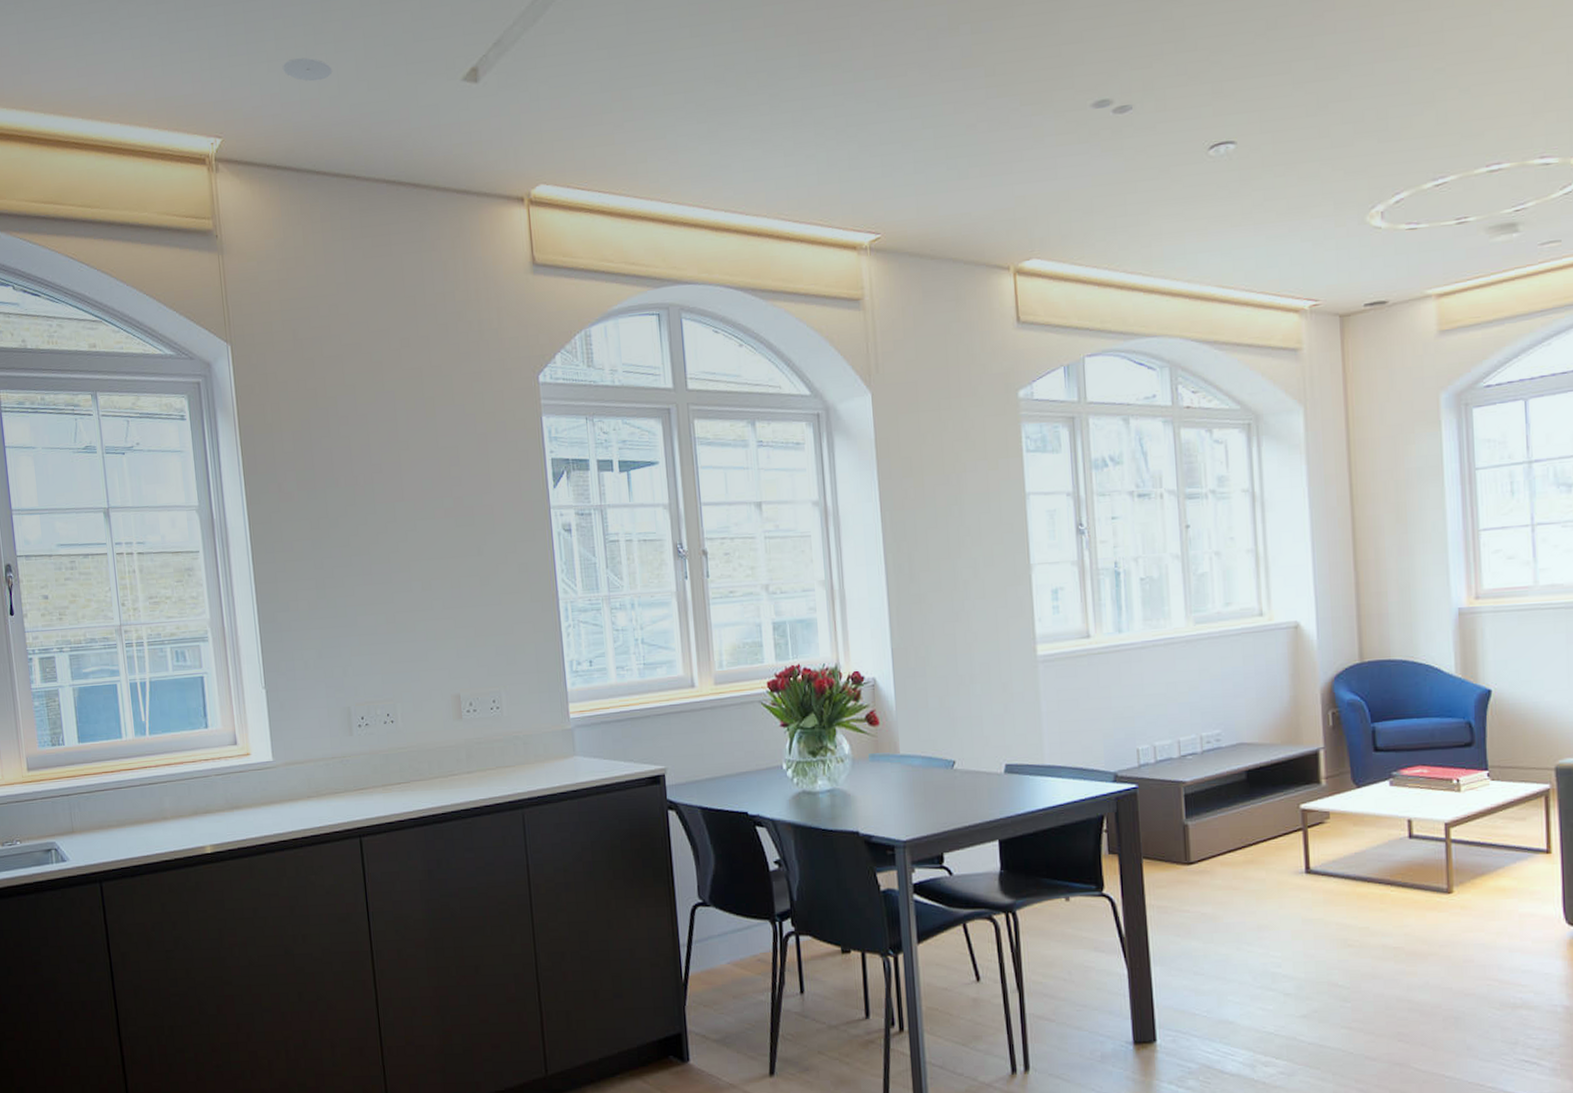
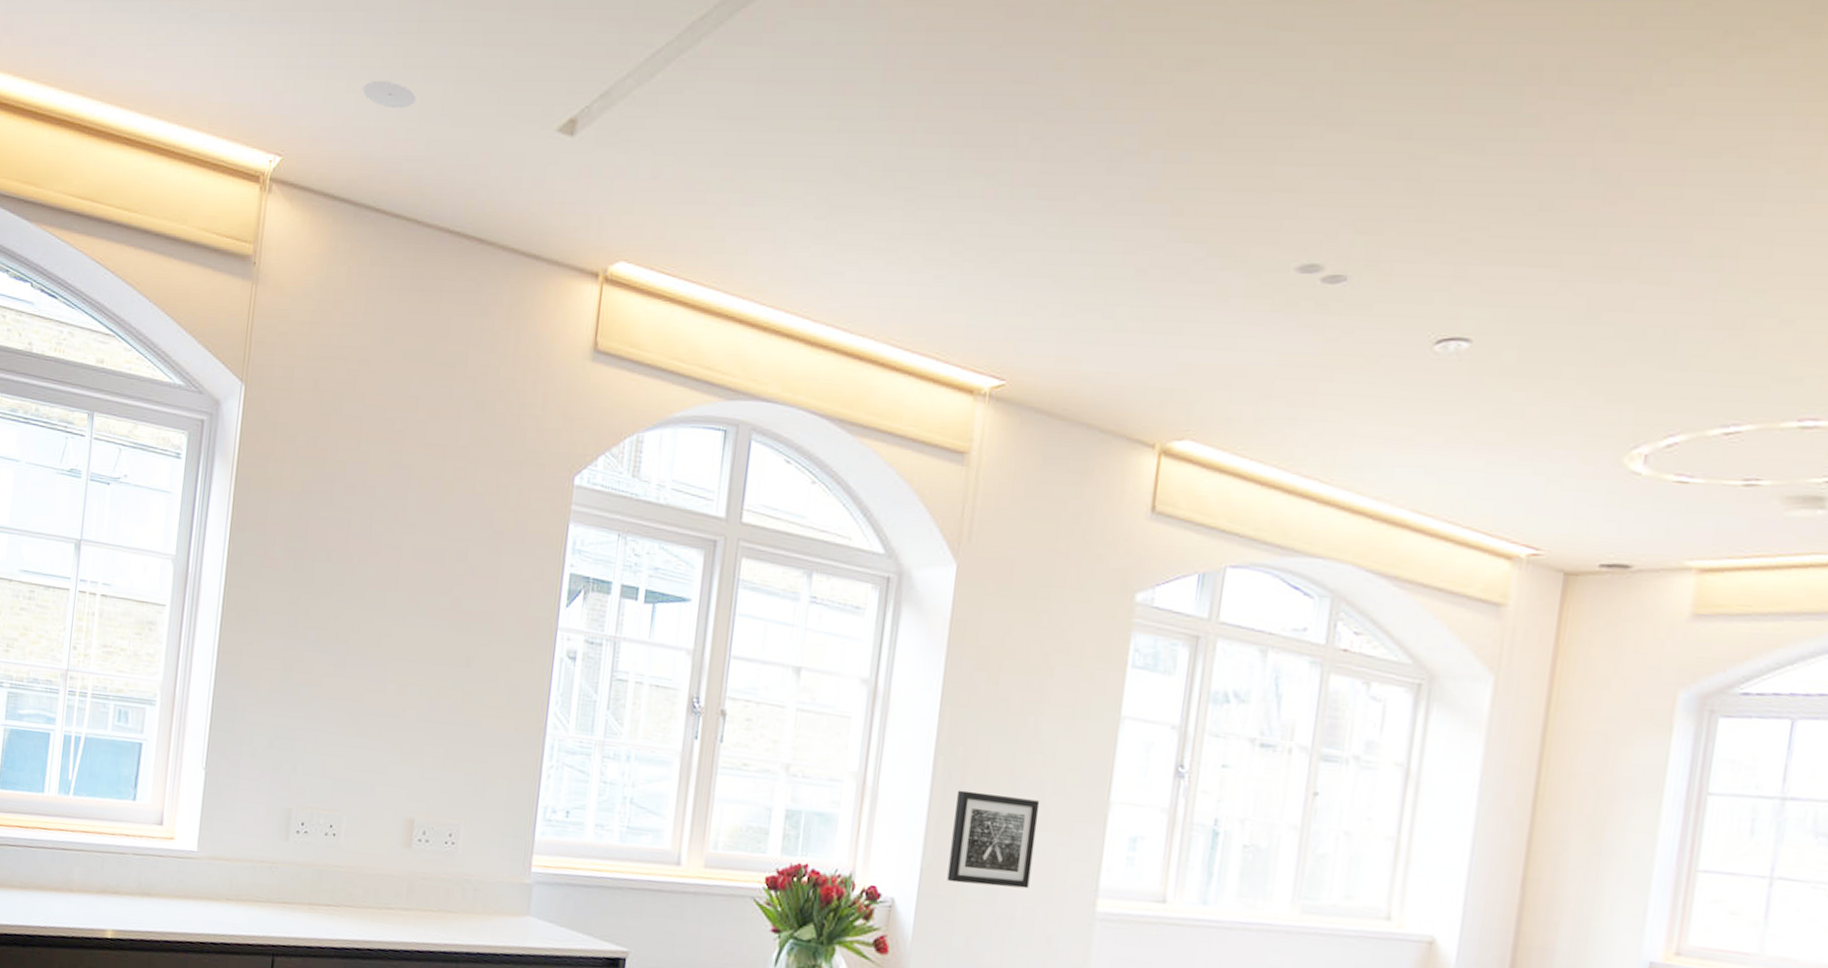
wall art: none [909,575,981,656] -> present [947,790,1040,889]

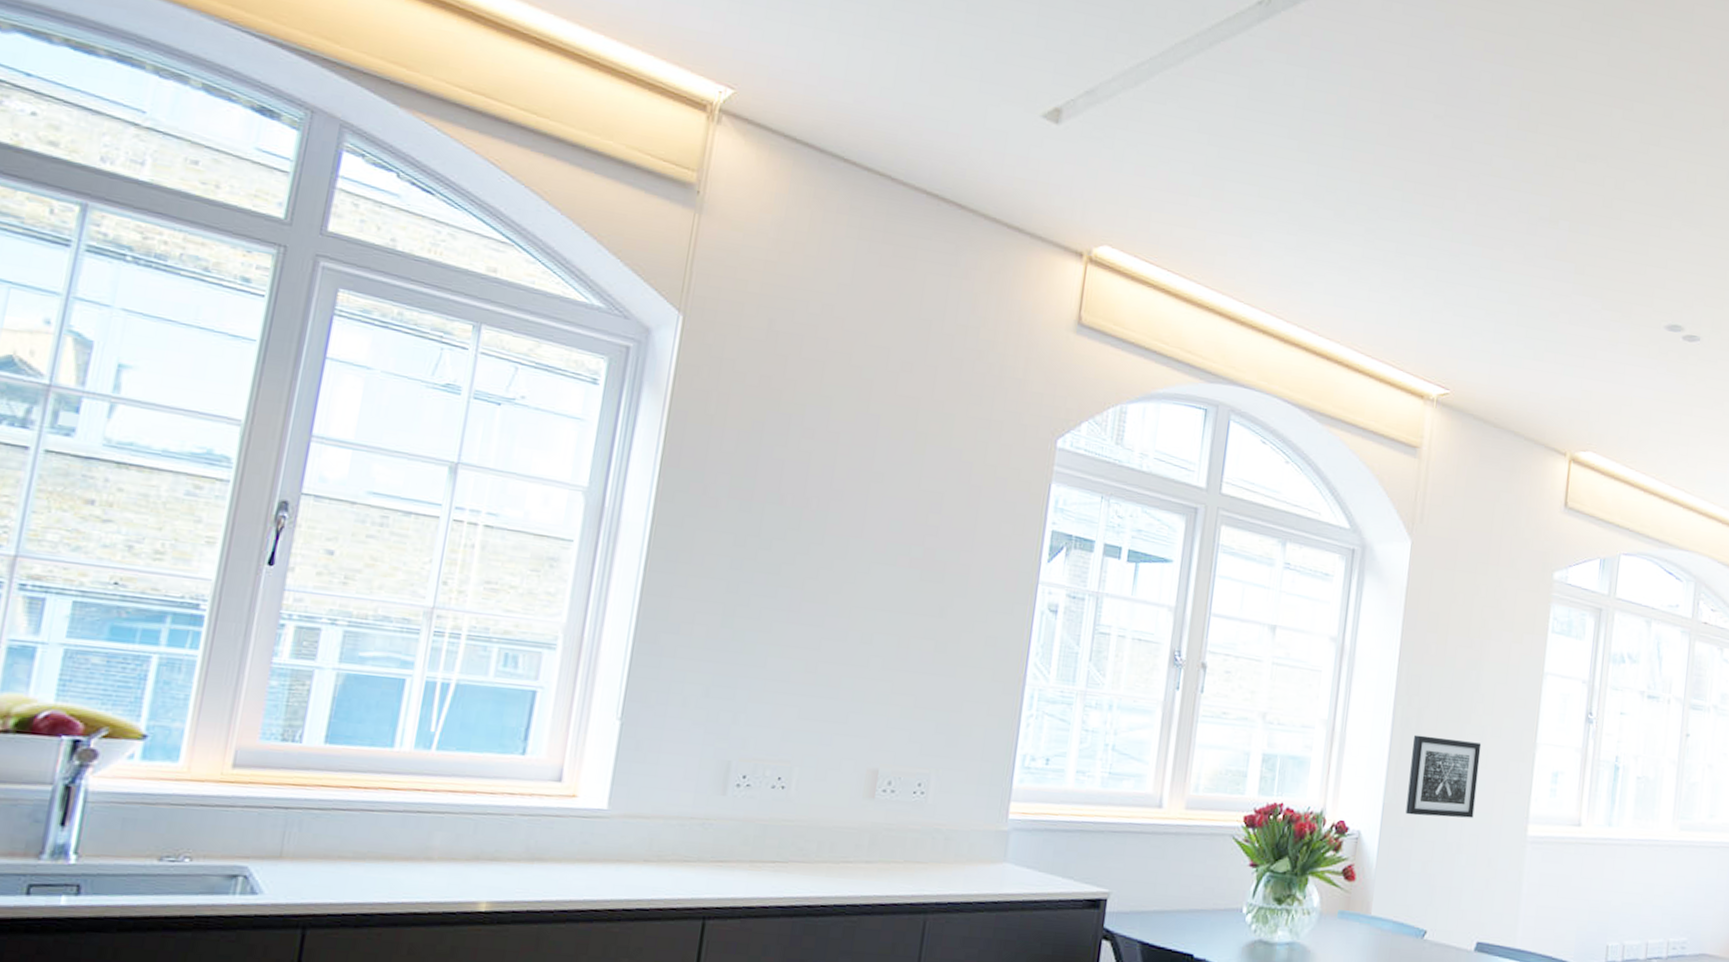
smoke detector: present [362,81,417,109] -> none [830,34,892,67]

